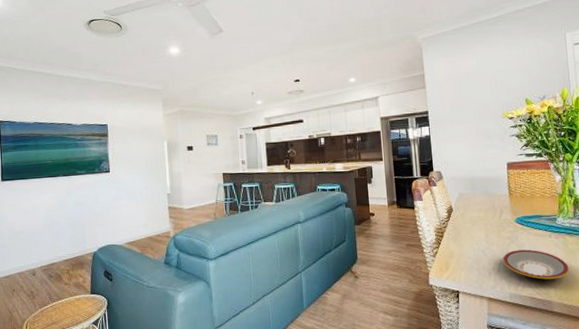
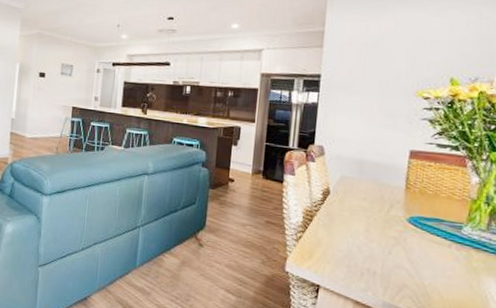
plate: present [503,249,569,280] -> none [382,253,467,298]

